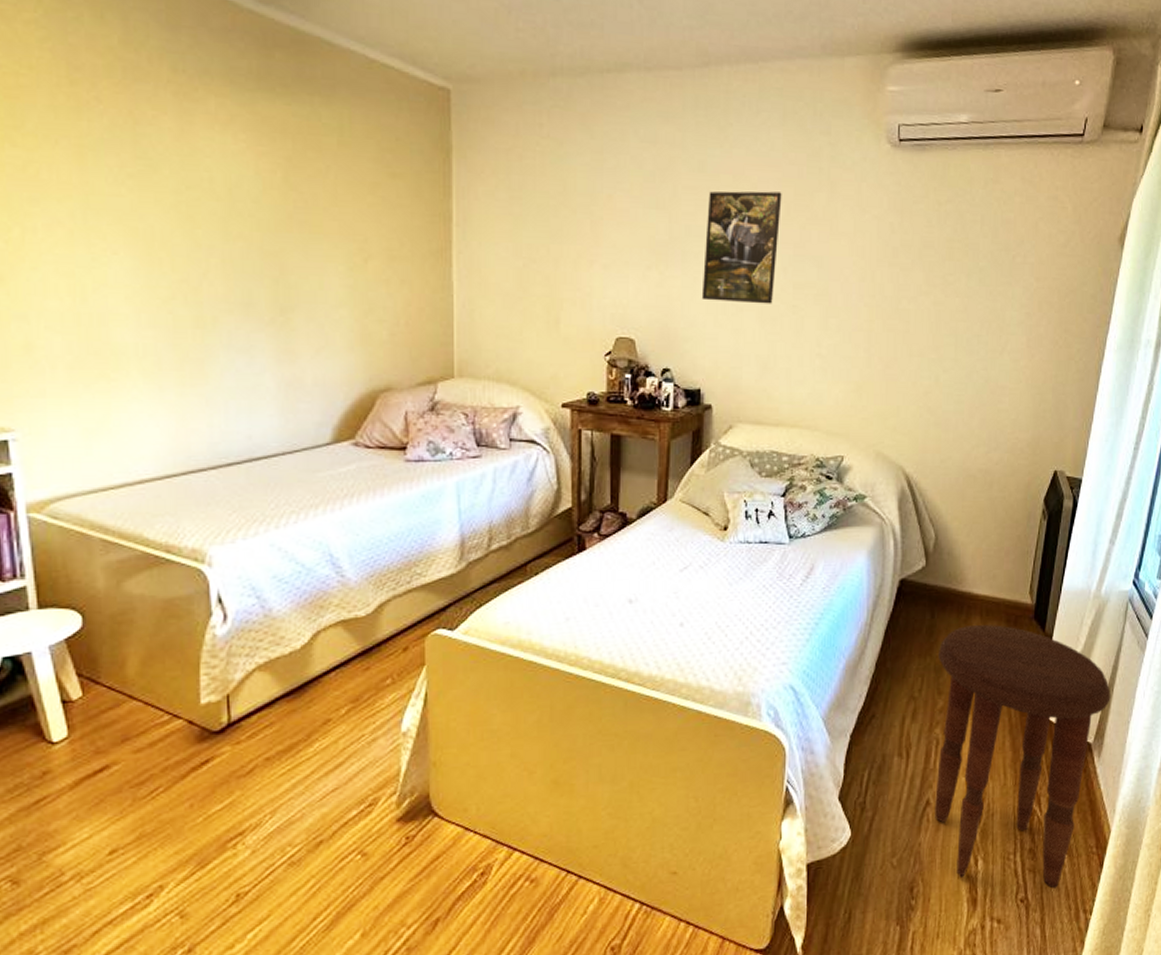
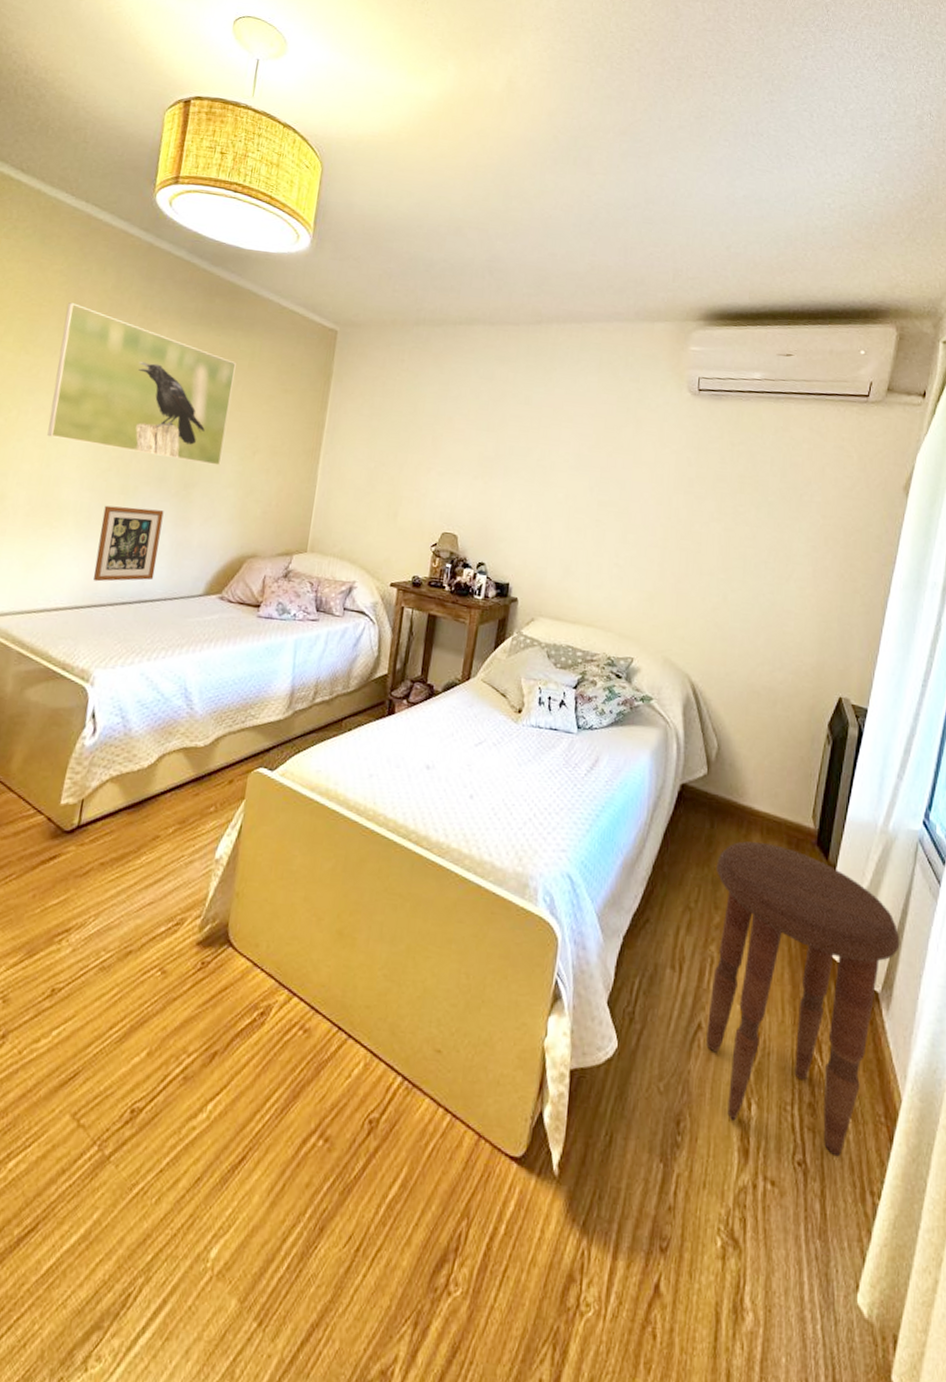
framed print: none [59,68,324,280] -> present [47,302,236,466]
picture frame: none [177,344,263,442] -> present [93,505,164,582]
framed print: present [701,191,782,304] -> none [517,420,594,517]

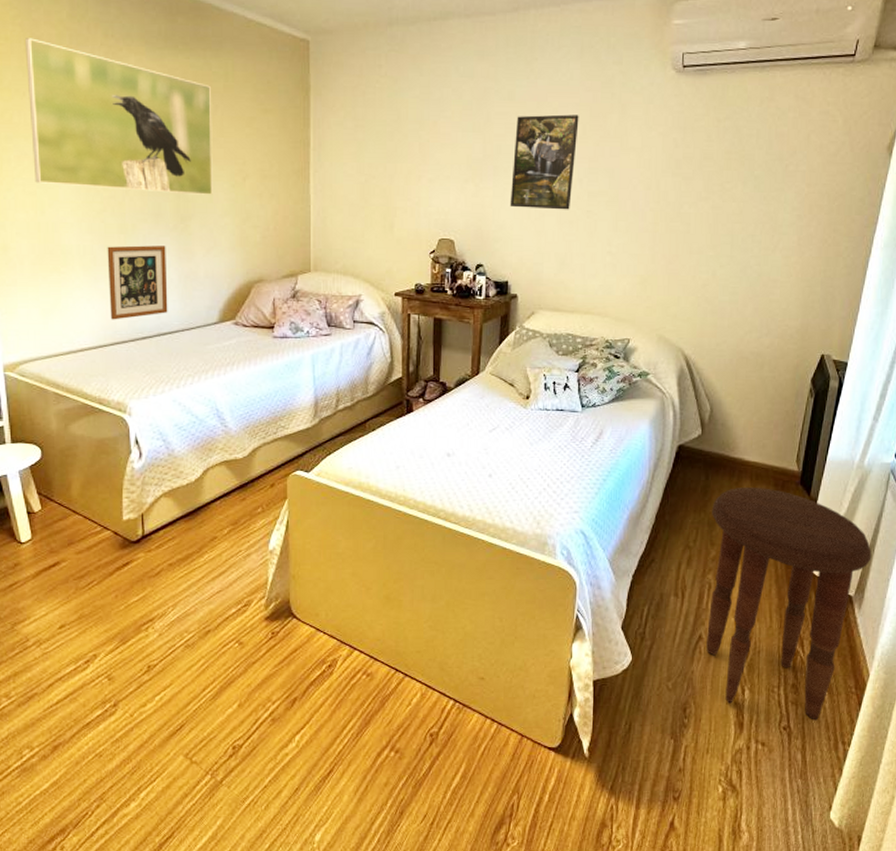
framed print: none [517,420,594,517] -> present [510,114,579,210]

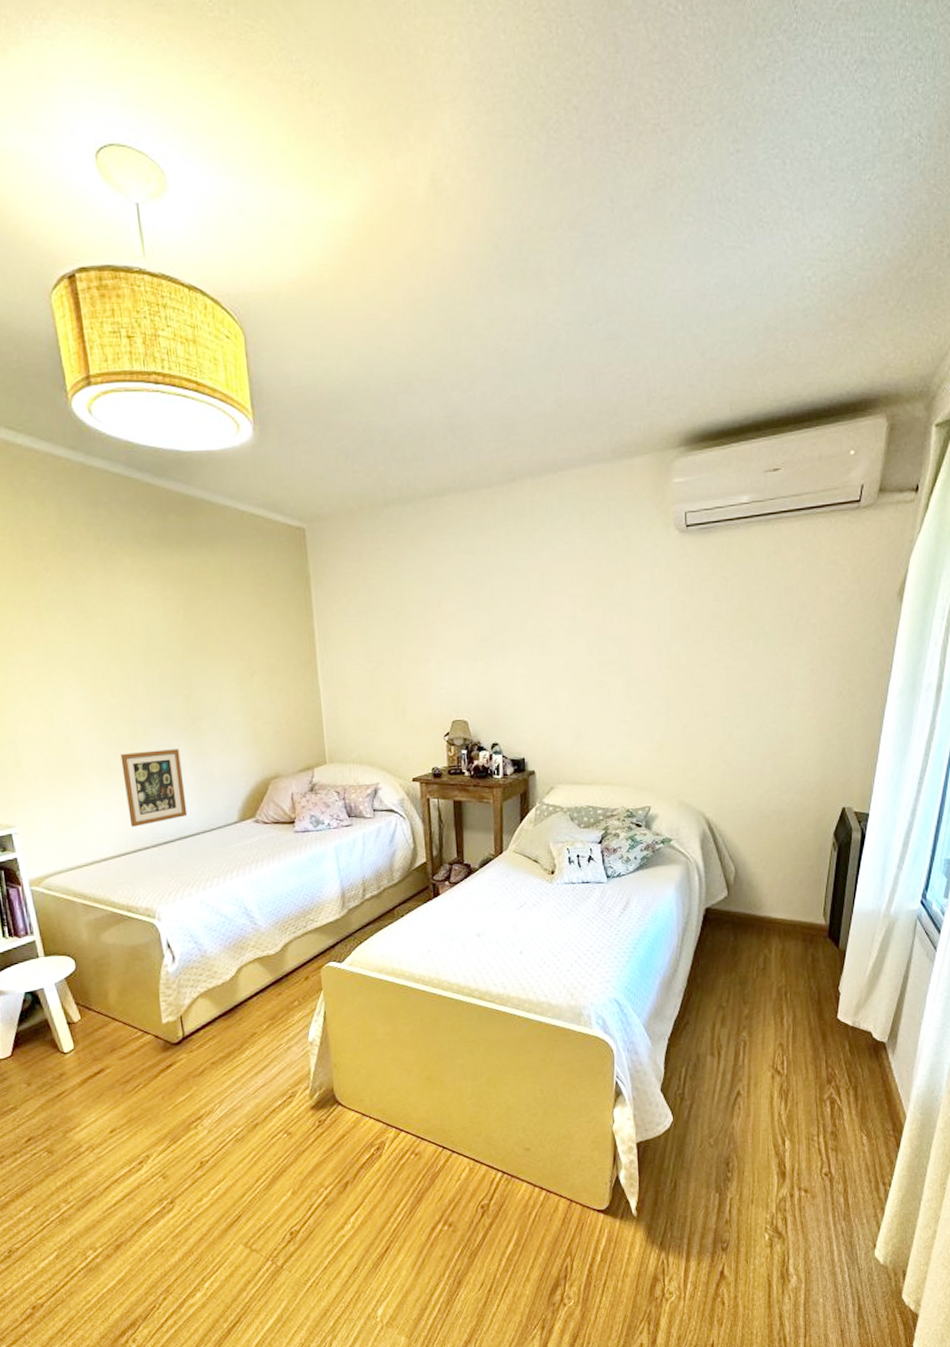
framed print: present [26,38,213,195] -> none [17,547,222,696]
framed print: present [510,114,579,210] -> none [520,584,585,683]
side table: present [706,488,872,720] -> none [743,943,903,1165]

